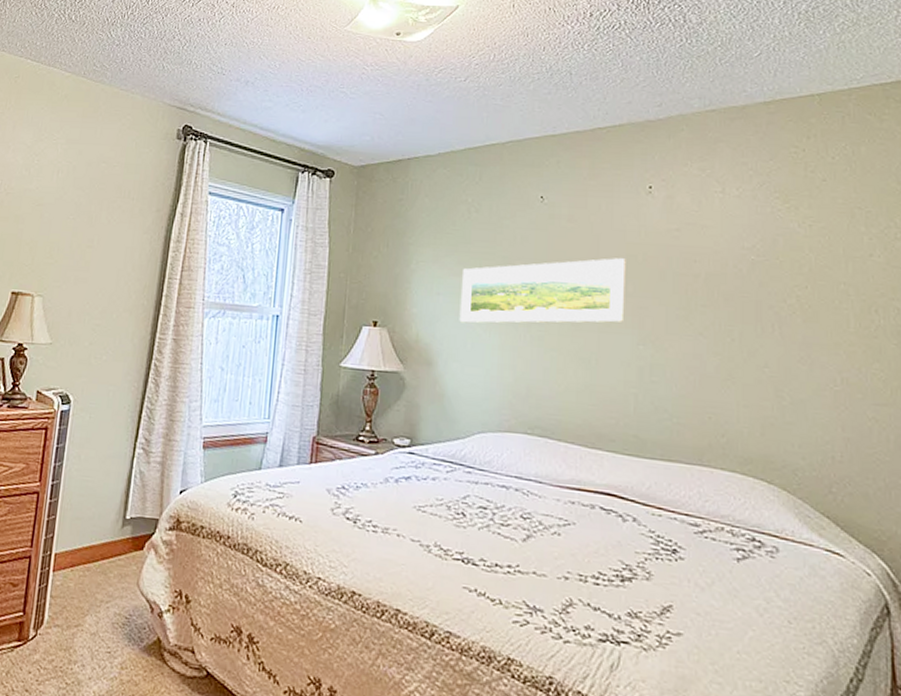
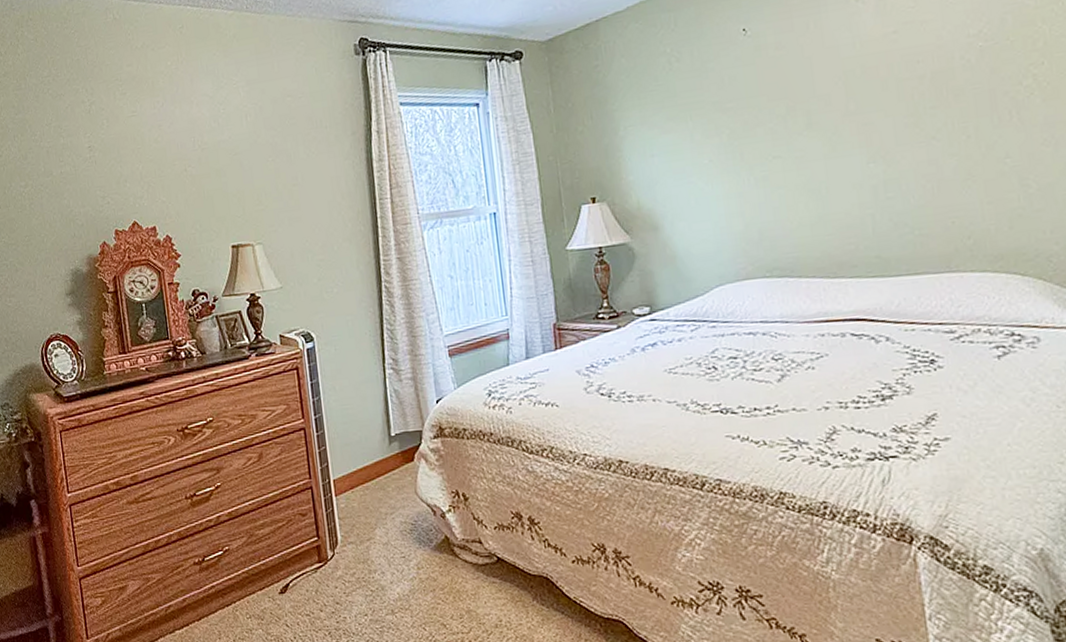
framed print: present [459,258,626,323] -> none [674,76,850,181]

